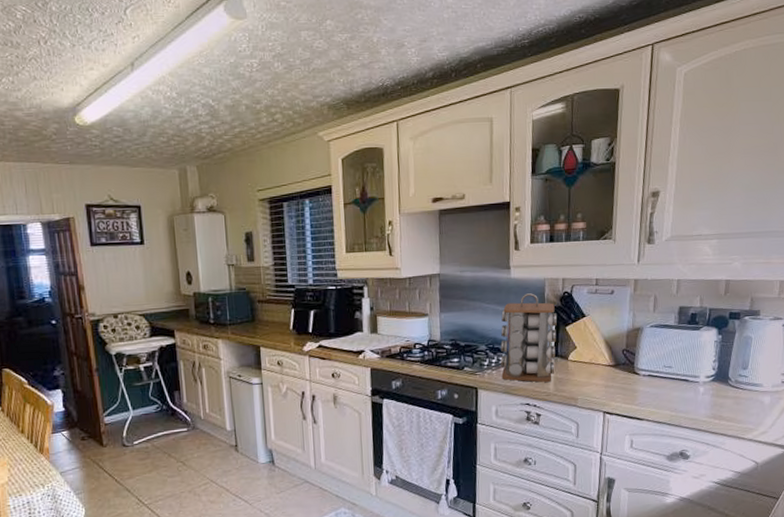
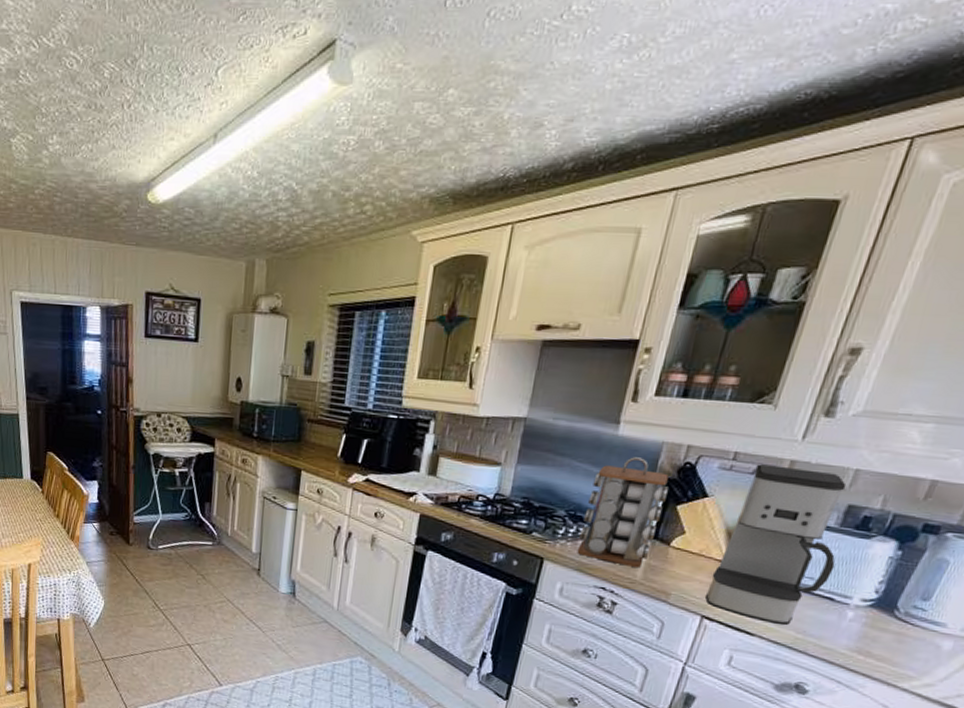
coffee maker: none [603,284,682,408] -> present [705,464,847,625]

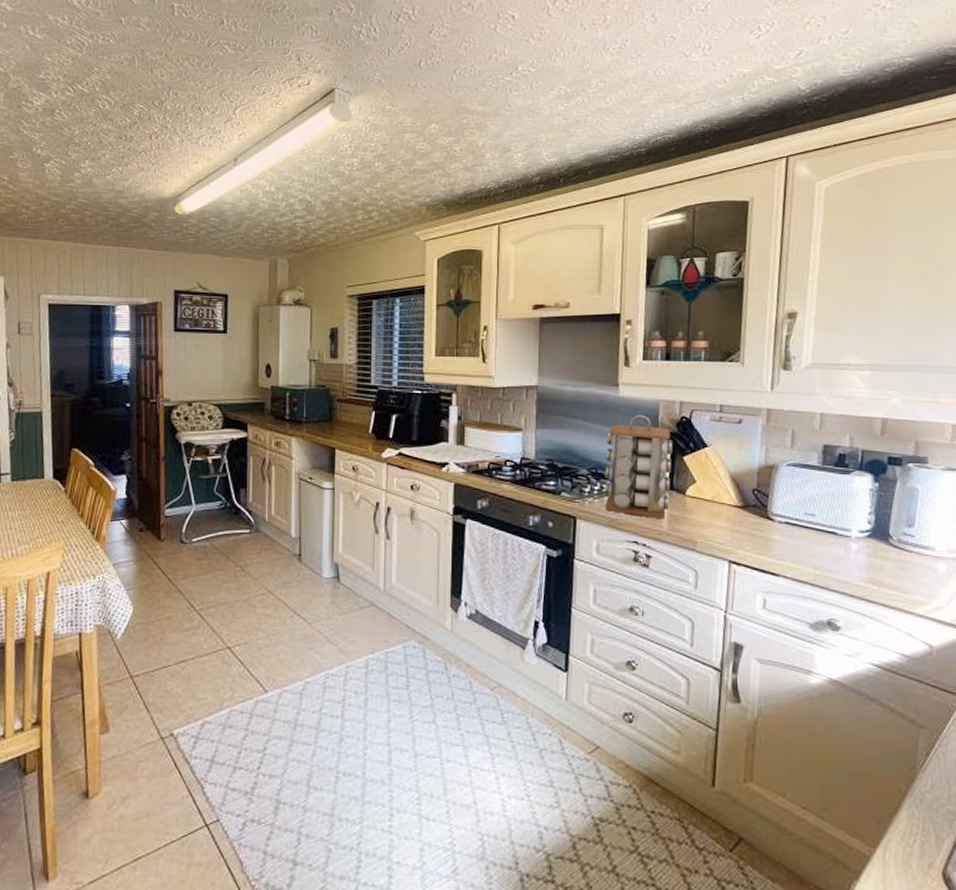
coffee maker: present [705,464,847,625] -> none [728,414,829,562]

